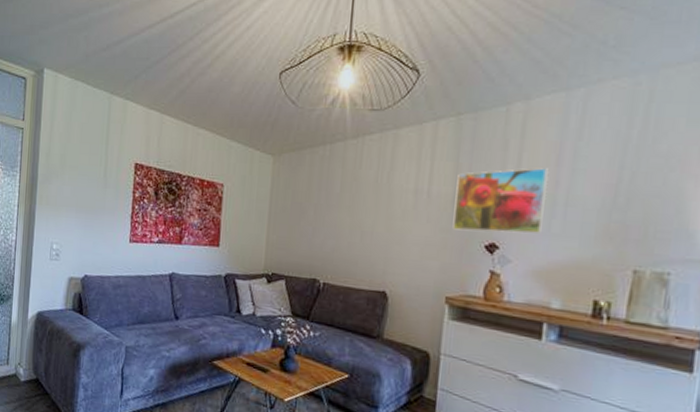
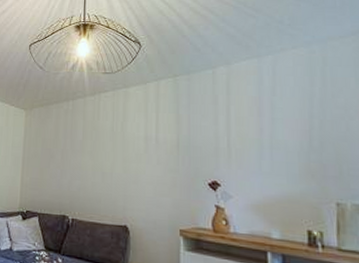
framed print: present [452,168,548,234] -> none [179,118,254,173]

